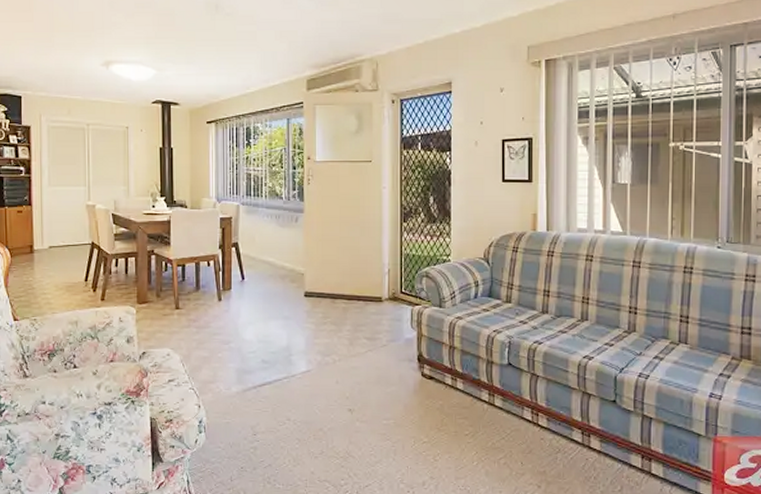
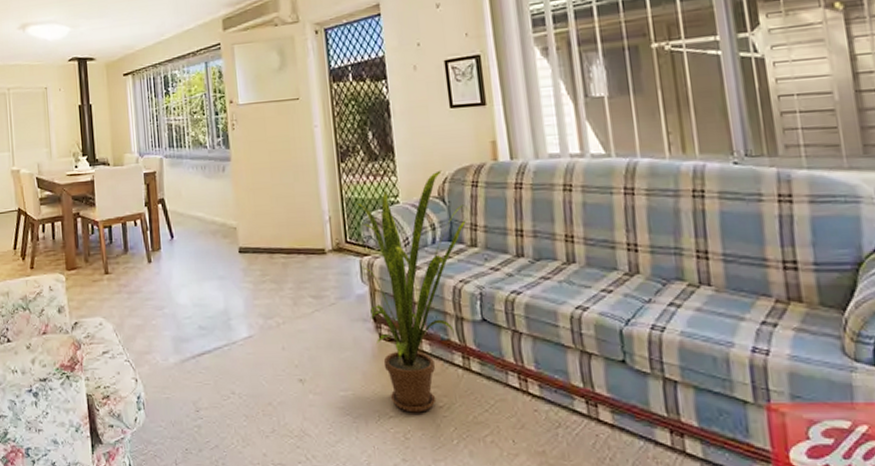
house plant: none [411,235,506,439] -> present [354,170,467,413]

